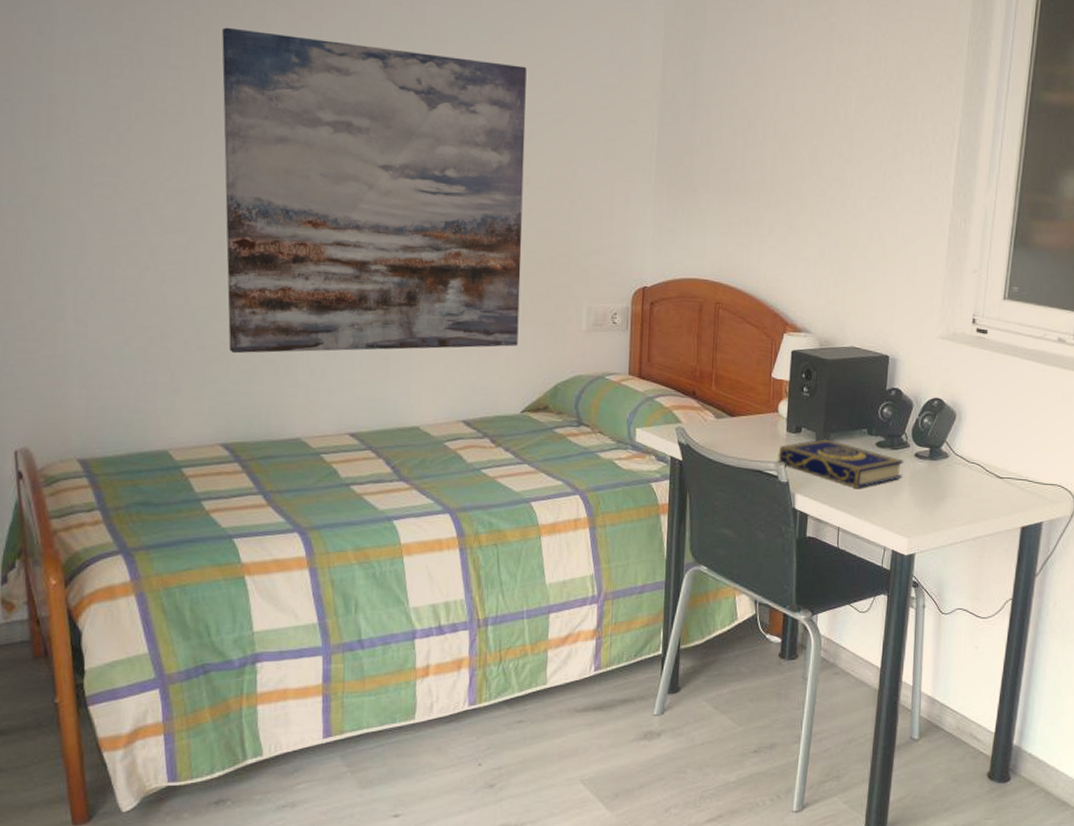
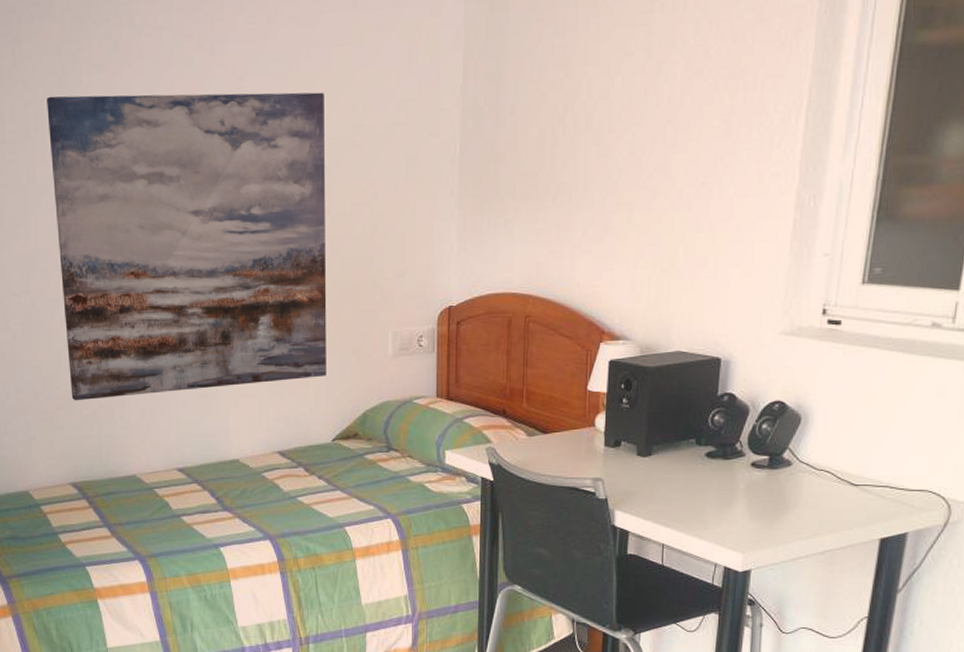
book: present [778,439,904,488] -> none [595,452,738,502]

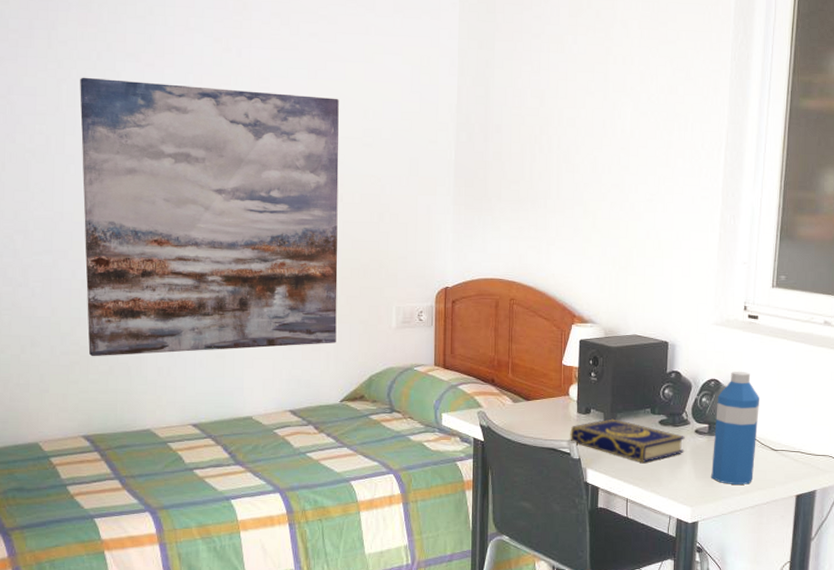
book: none [595,452,738,502] -> present [570,418,685,463]
water bottle: none [770,390,839,527] -> present [711,371,760,485]

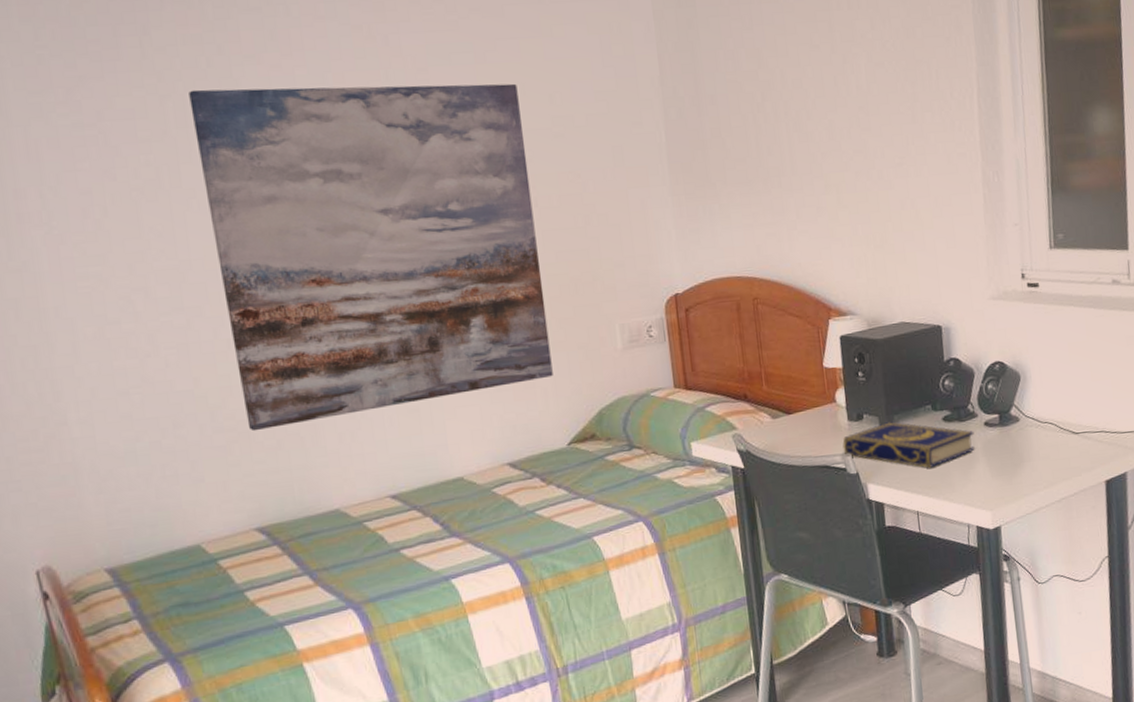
water bottle: present [711,371,760,485] -> none [1004,348,1056,479]

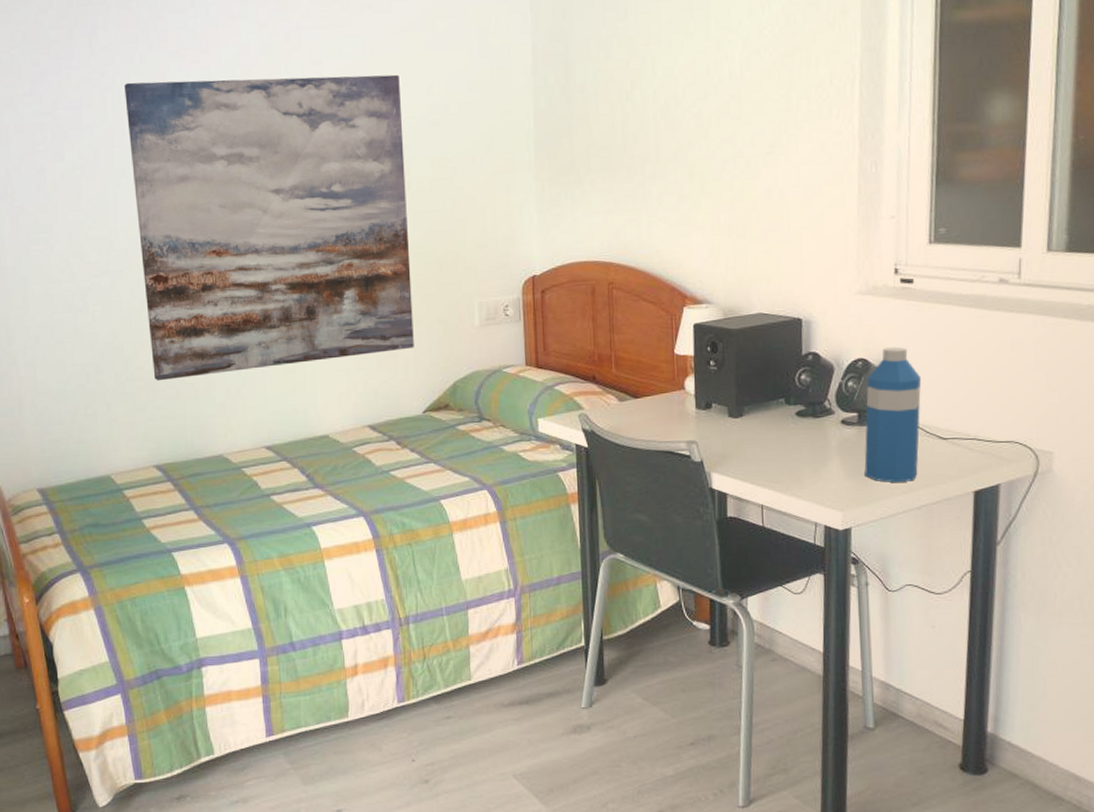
book: present [842,422,975,468] -> none [688,413,829,462]
water bottle: none [1004,348,1056,479] -> present [864,346,922,482]

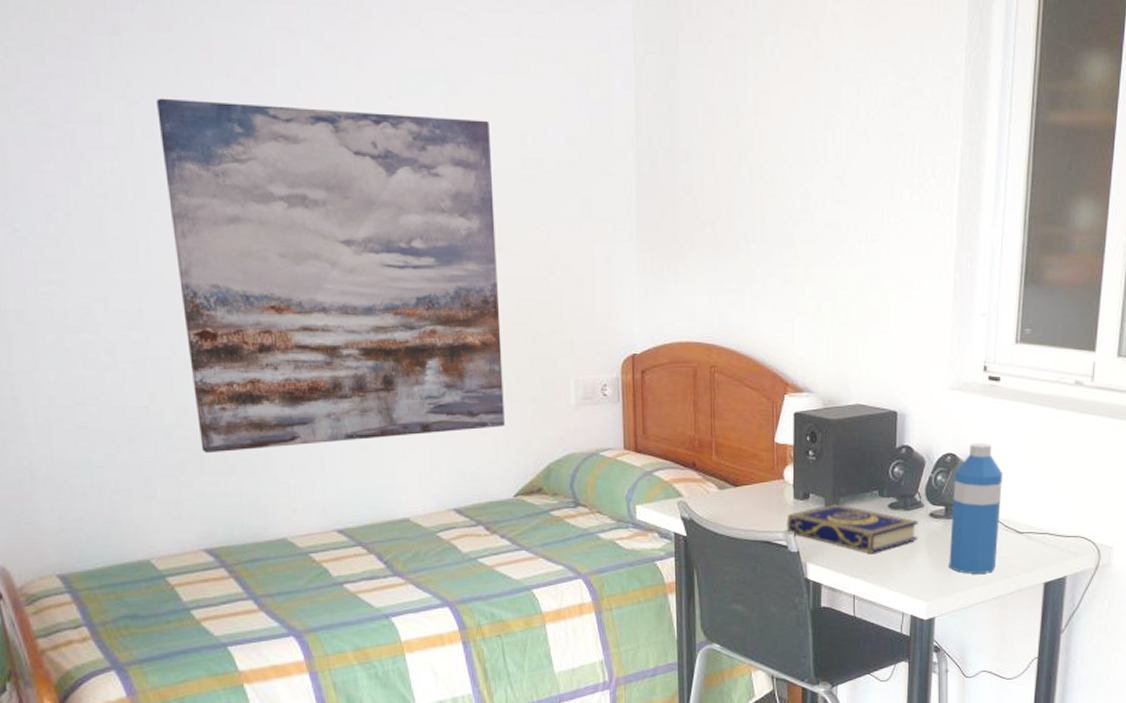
book: none [688,413,829,462] -> present [786,504,919,553]

